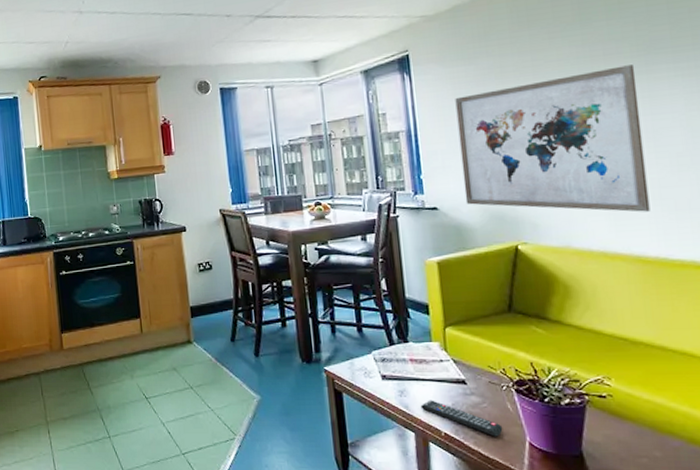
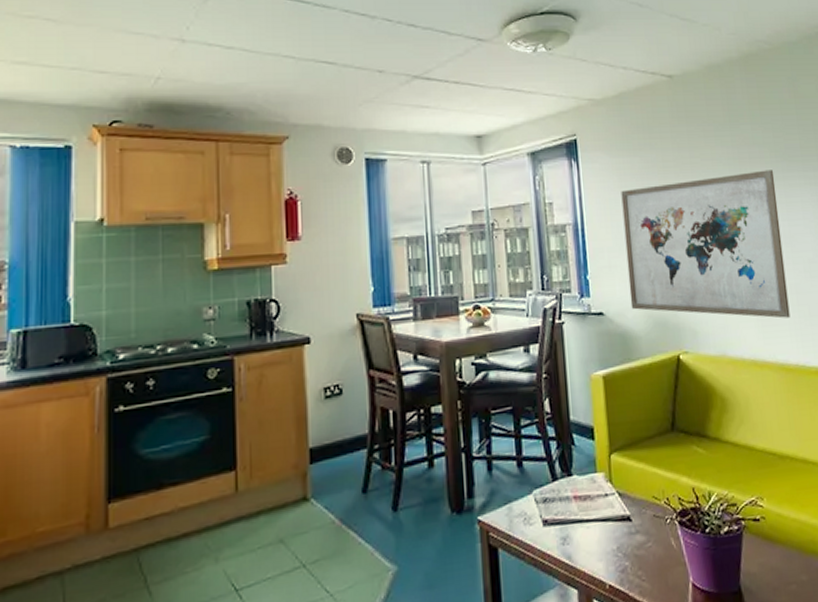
remote control: present [420,400,503,437] -> none [584,545,668,582]

